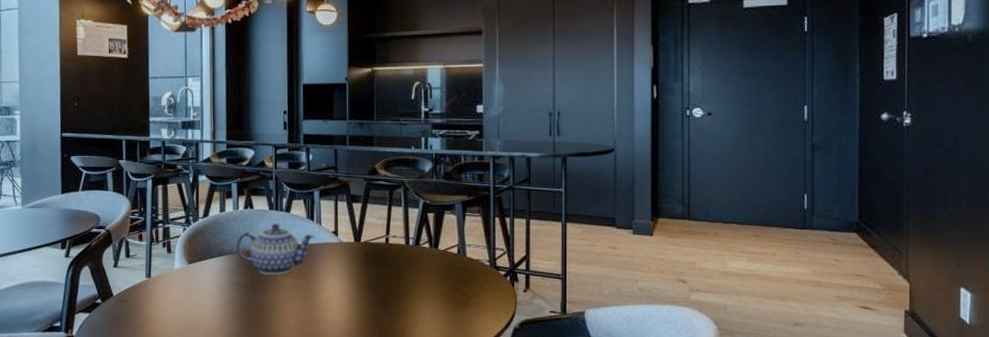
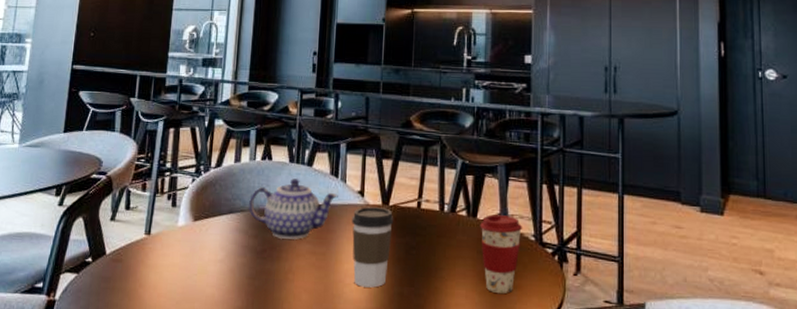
coffee cup: none [328,244,366,311] -> present [352,207,394,288]
coffee cup: none [441,245,479,310] -> present [480,214,523,293]

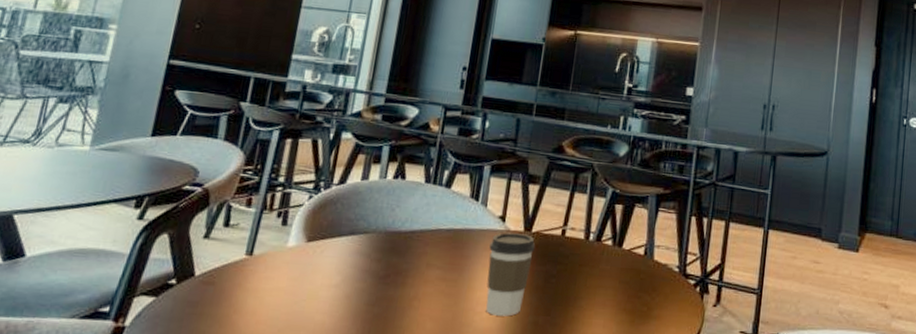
teapot: present [248,177,338,240] -> none [373,199,477,265]
coffee cup: present [480,214,523,293] -> none [624,245,668,323]

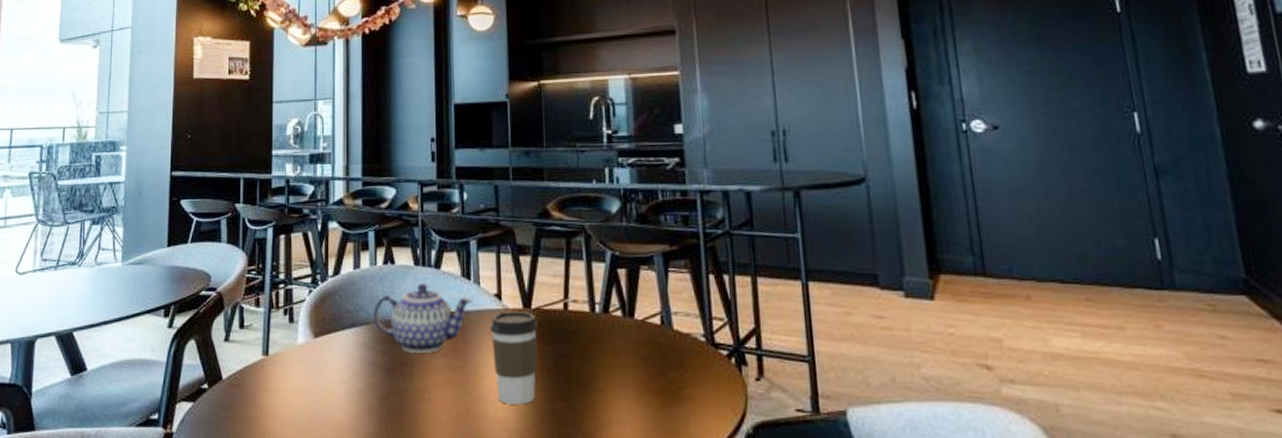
teapot: none [373,199,477,265] -> present [372,282,472,354]

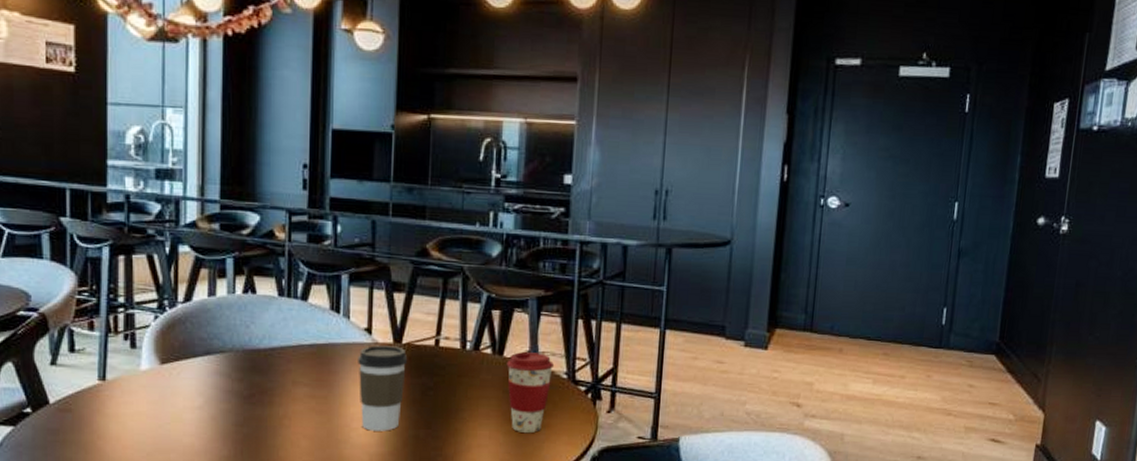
teapot: present [372,282,472,354] -> none [229,313,341,383]
coffee cup: none [638,313,690,405] -> present [506,352,555,433]

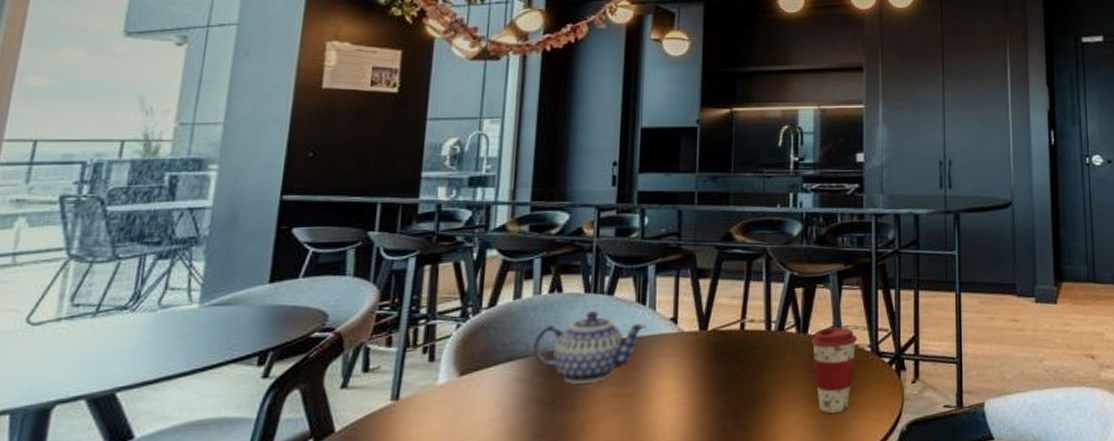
teapot: none [229,313,341,383] -> present [532,310,646,385]
coffee cup: present [358,345,408,431] -> none [663,334,714,428]

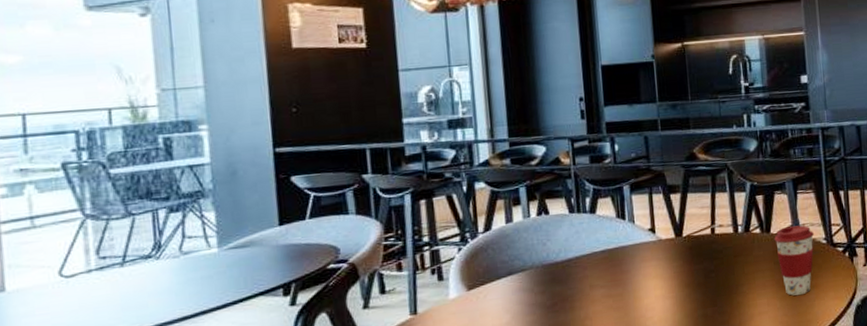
teapot: present [532,310,646,385] -> none [529,227,628,290]

